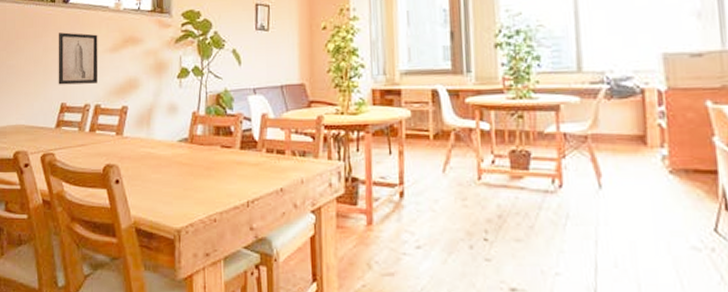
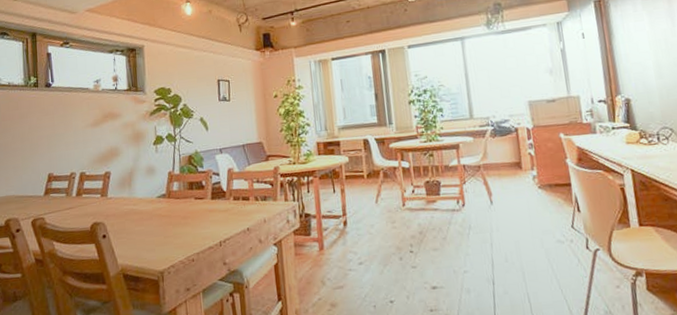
wall art: present [58,32,98,85] -> none [42,112,82,158]

